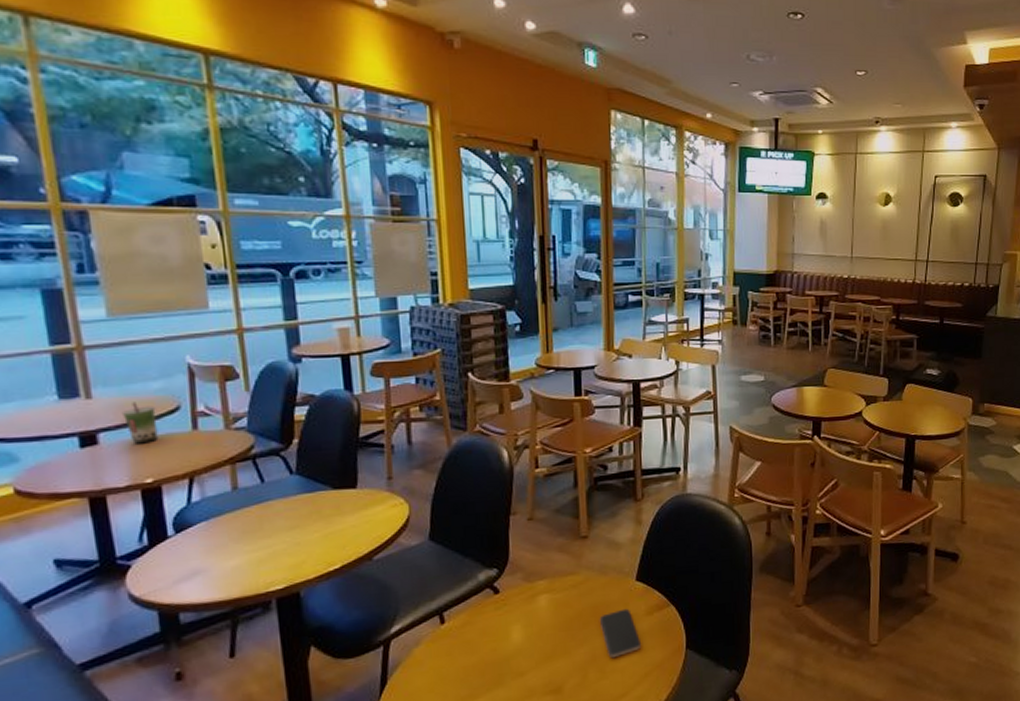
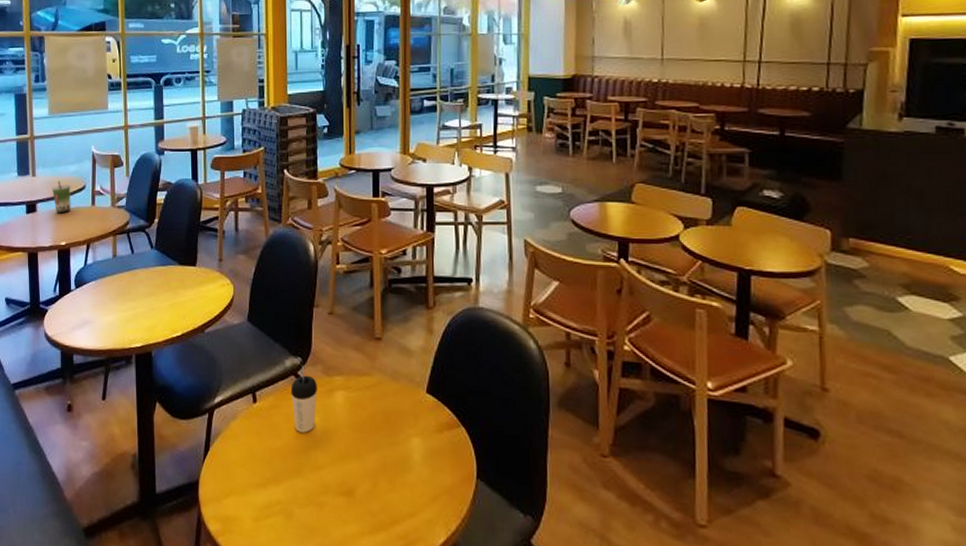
beverage cup: none [486,575,518,644] -> present [290,365,317,433]
smartphone: present [599,608,642,658] -> none [390,420,431,472]

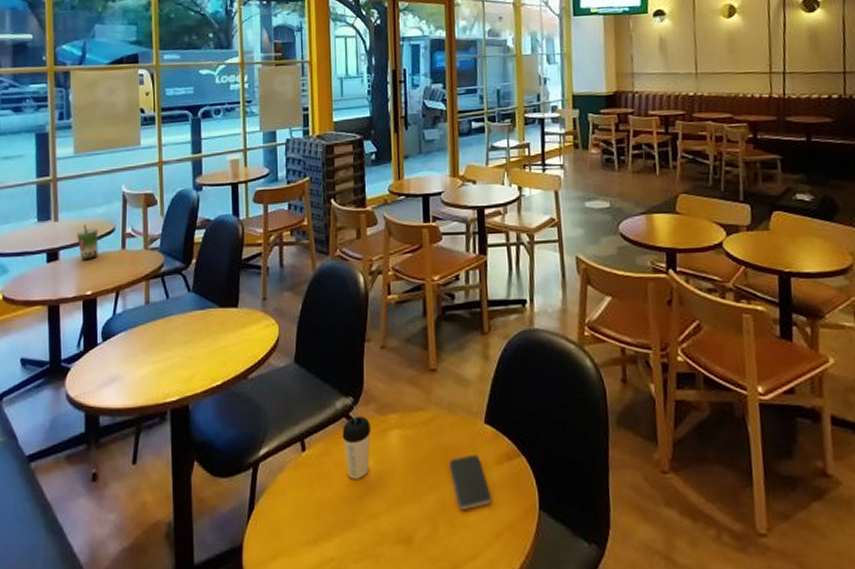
smartphone: none [390,420,431,472] -> present [448,454,492,511]

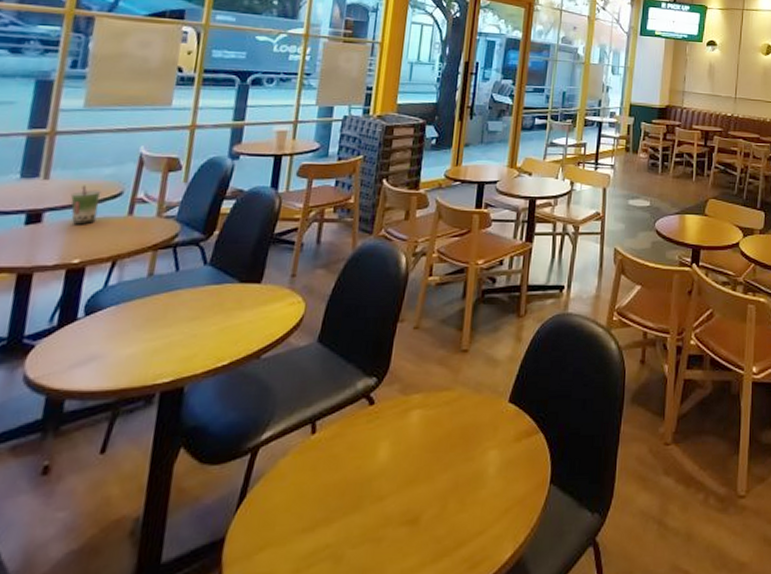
beverage cup: present [342,405,371,479] -> none [358,385,392,461]
smartphone: present [448,454,492,511] -> none [467,432,506,488]

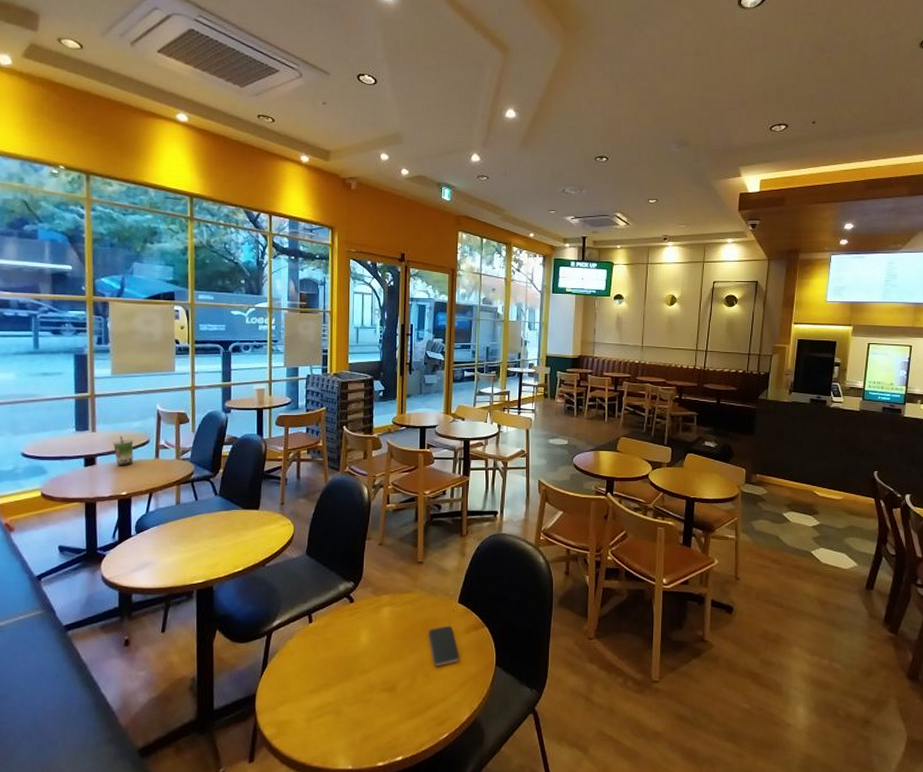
smartphone: none [467,432,506,488] -> present [428,625,460,667]

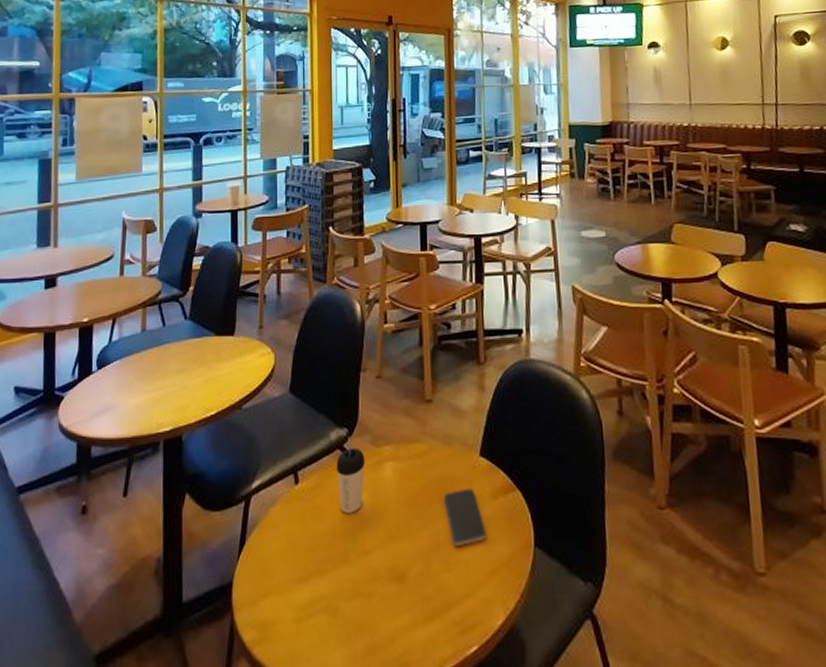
beverage cup: present [112,435,134,466] -> none [74,250,97,287]
beverage cup: none [343,588,367,644] -> present [336,436,365,513]

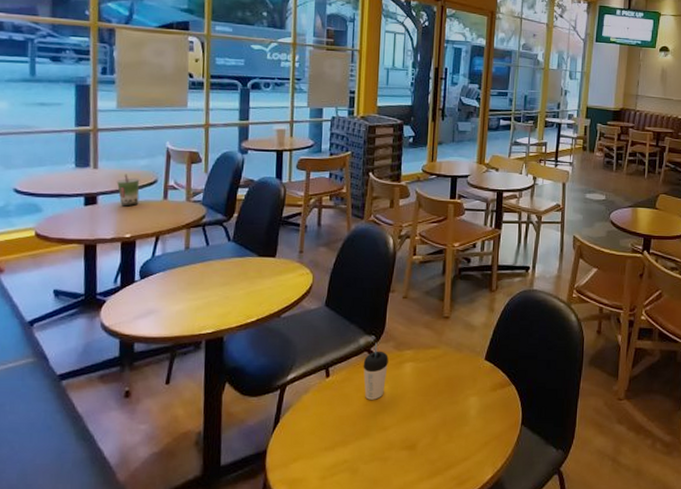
beverage cup: none [74,250,97,287] -> present [116,174,140,207]
smartphone: present [443,488,487,547] -> none [451,383,485,425]

